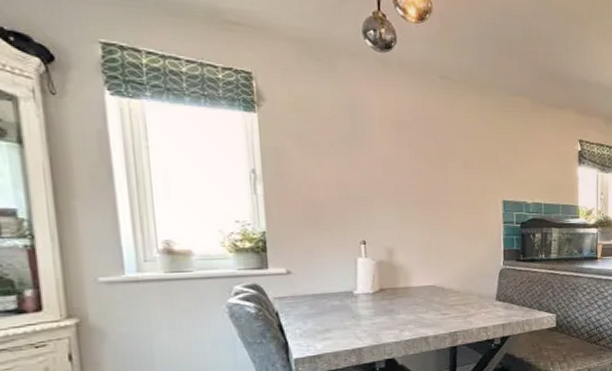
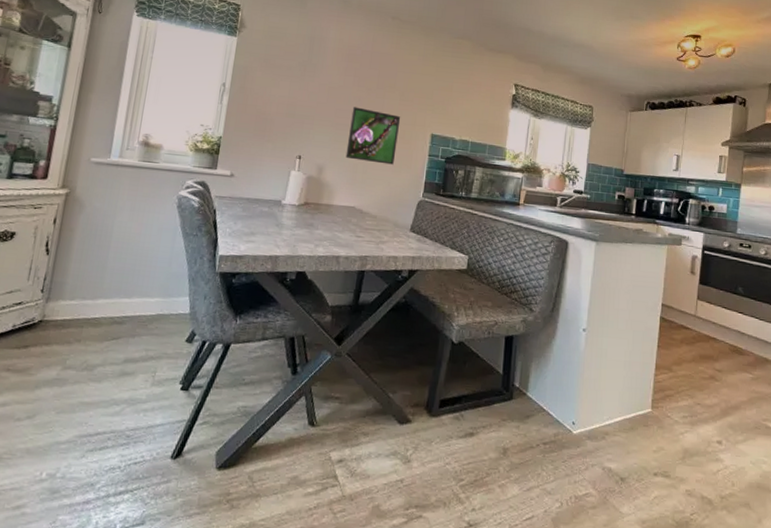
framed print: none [414,181,469,238] -> present [345,107,401,165]

